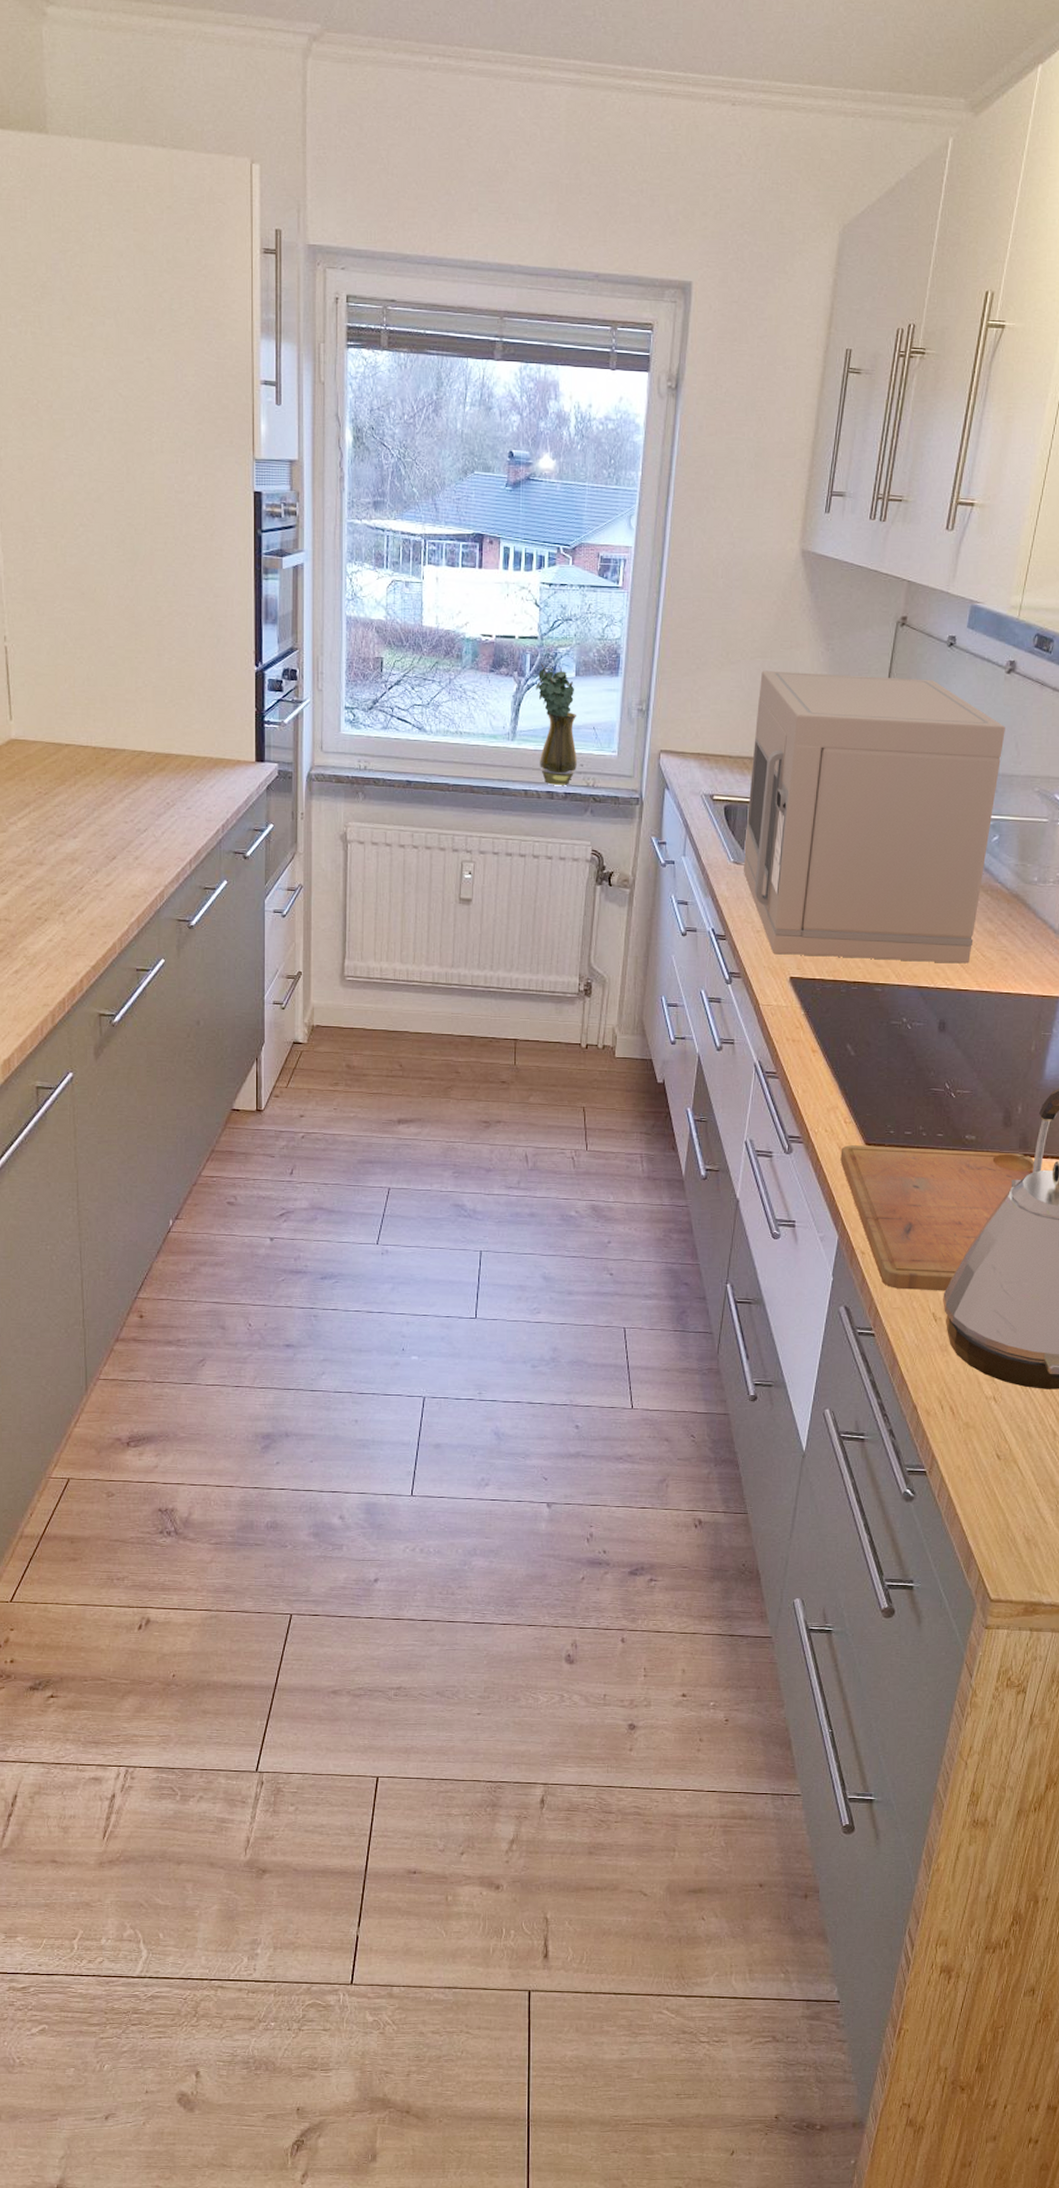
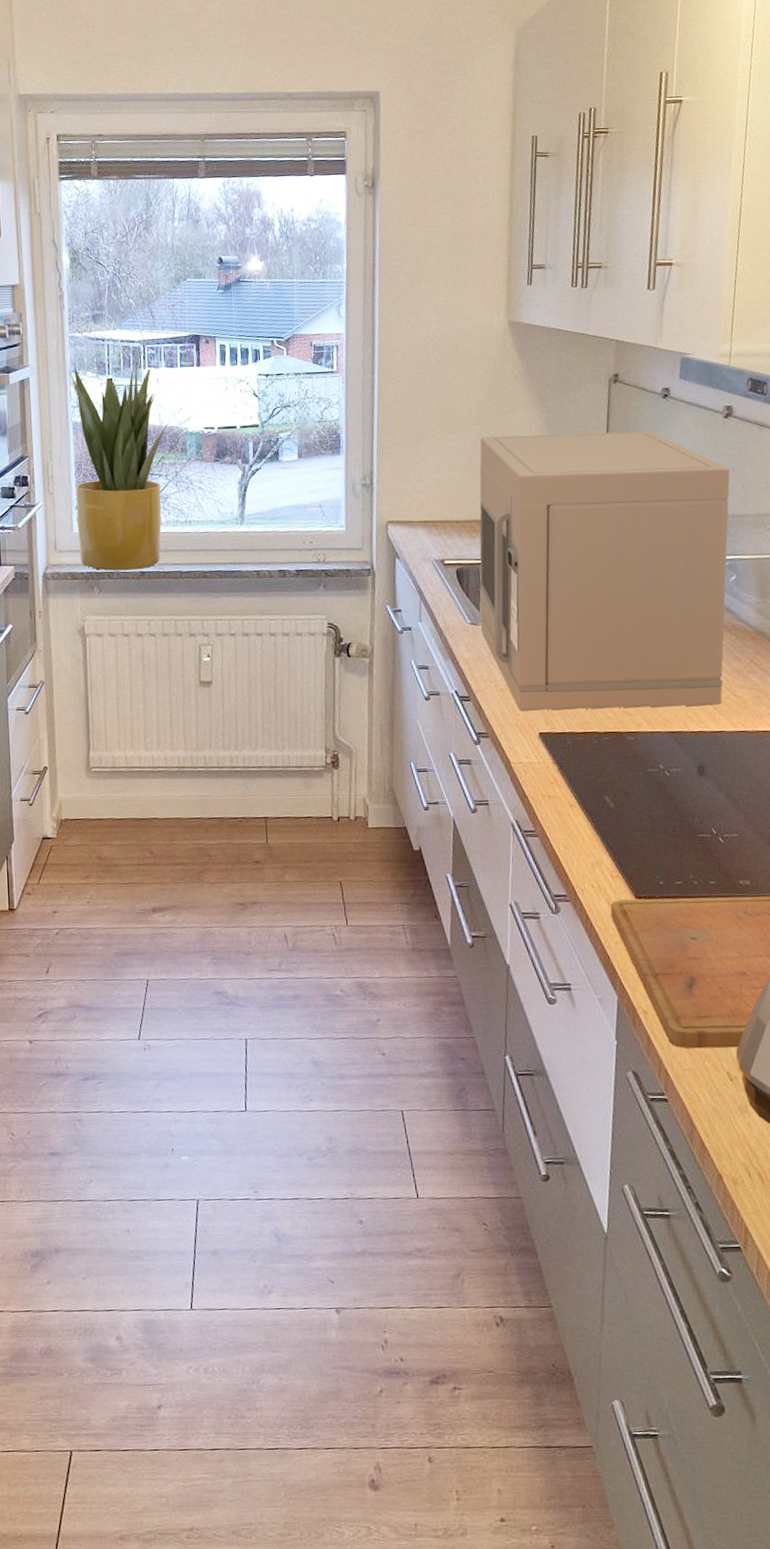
planter: none [345,553,446,778] -> present [69,358,169,571]
vase: present [536,663,577,785] -> none [260,449,306,564]

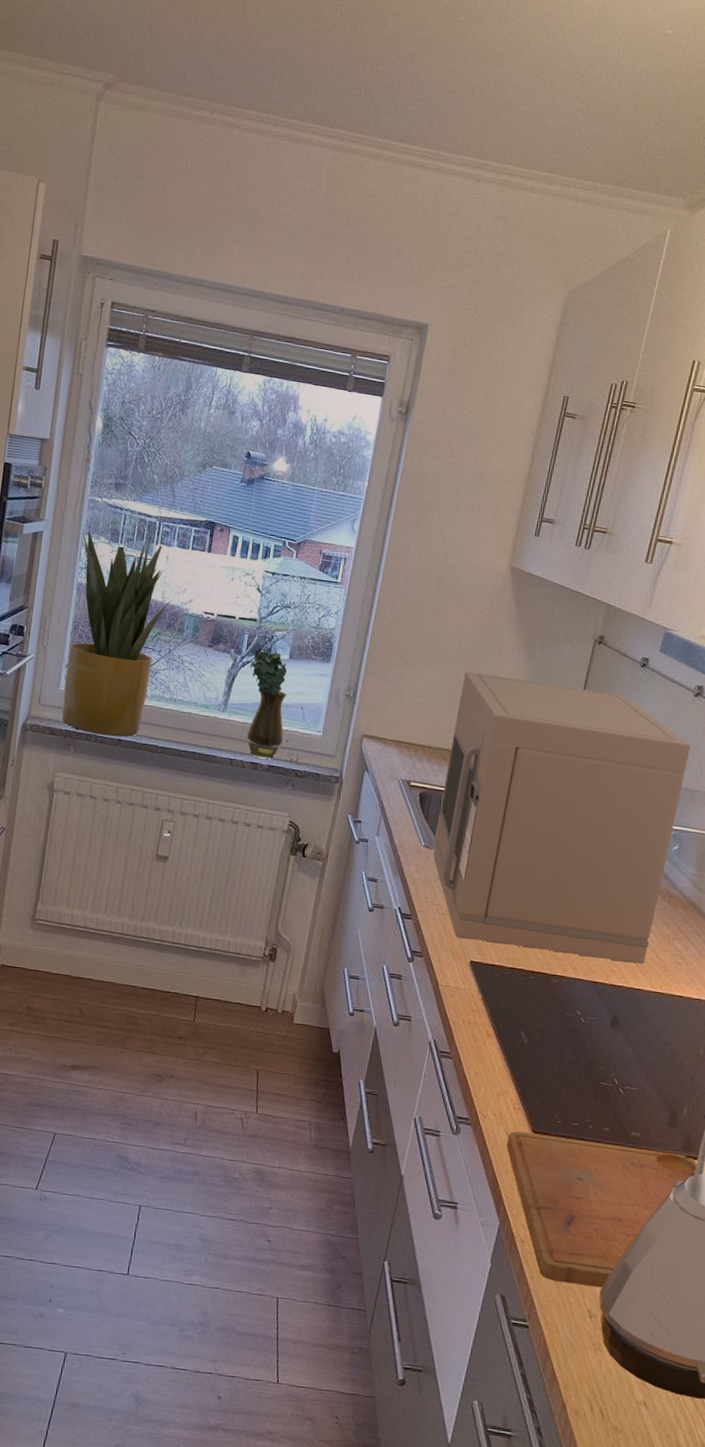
vase: none [260,449,306,564] -> present [247,644,288,759]

